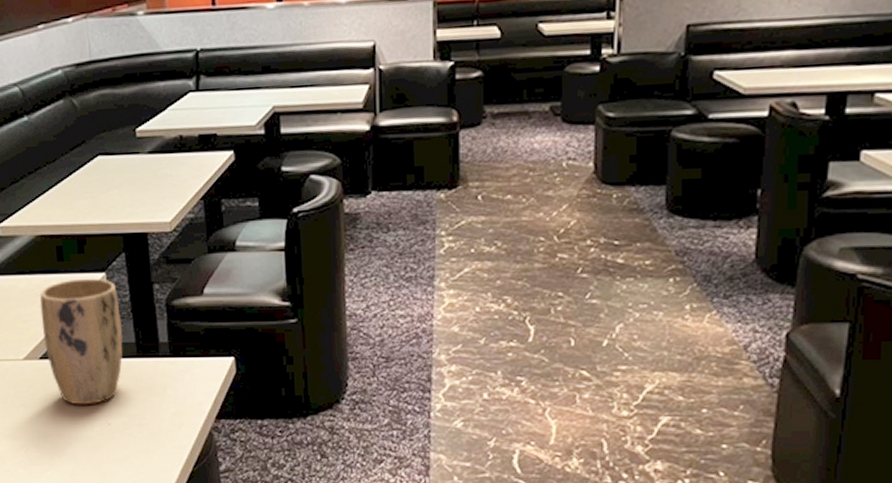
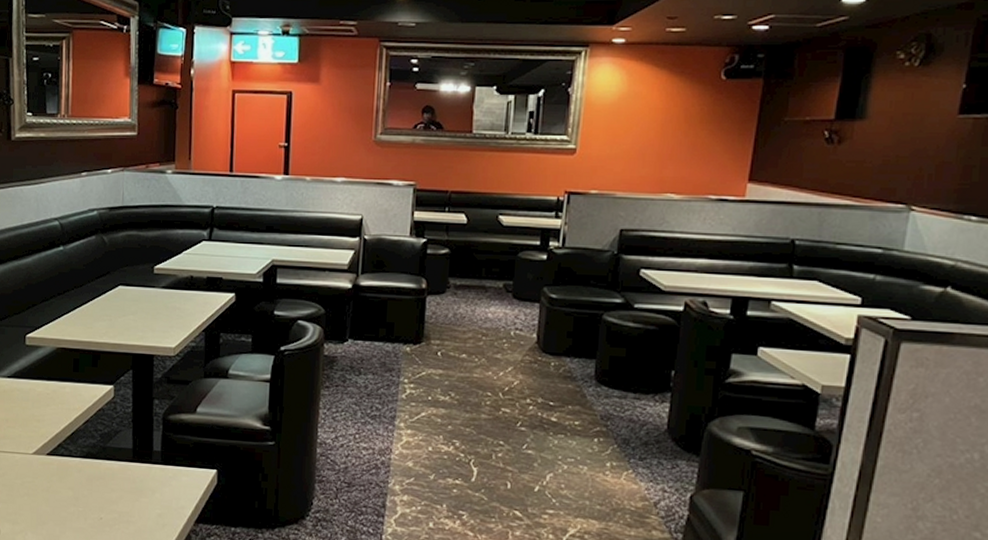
plant pot: present [39,278,123,405] -> none [52,388,122,500]

